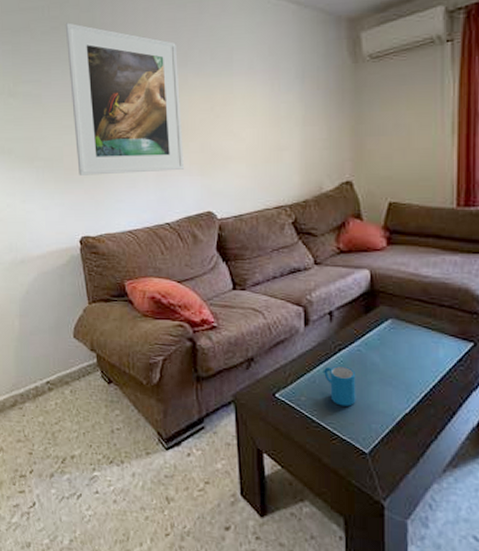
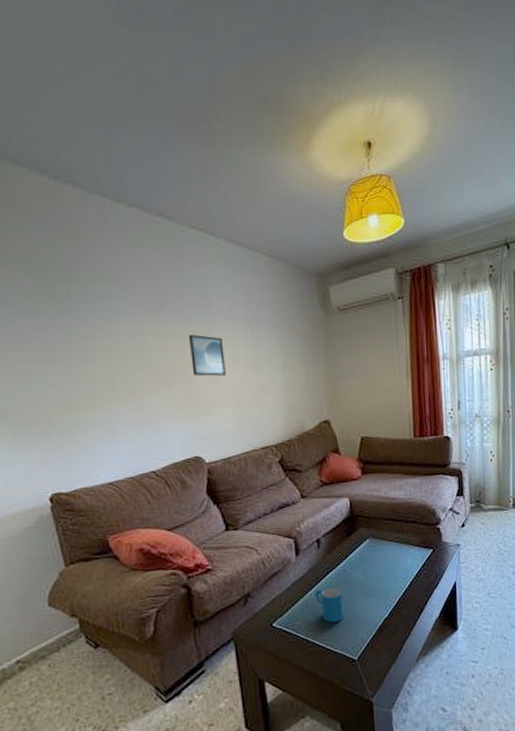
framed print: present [65,22,184,176] -> none [15,257,167,427]
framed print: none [208,88,242,131] -> present [188,334,226,376]

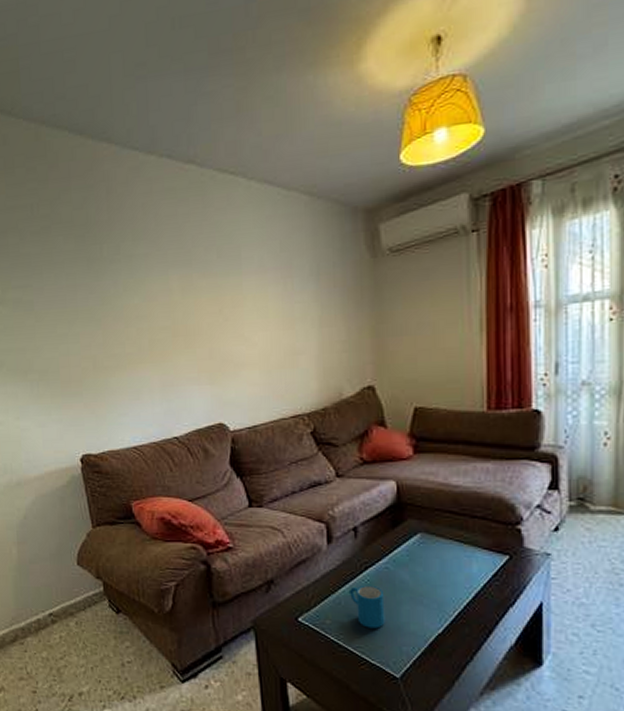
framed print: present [188,334,226,376] -> none [215,289,254,336]

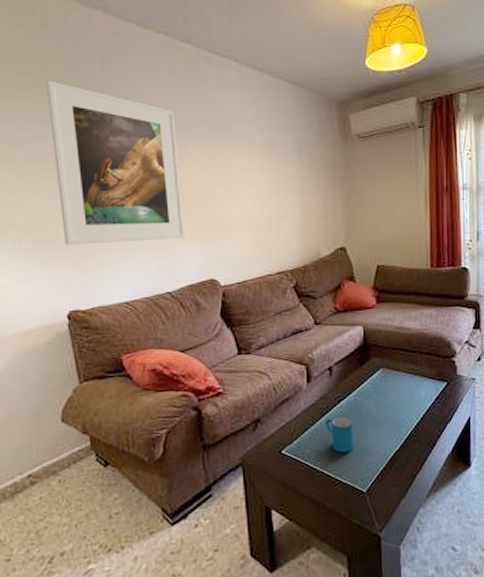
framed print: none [57,221,192,388] -> present [45,80,185,245]

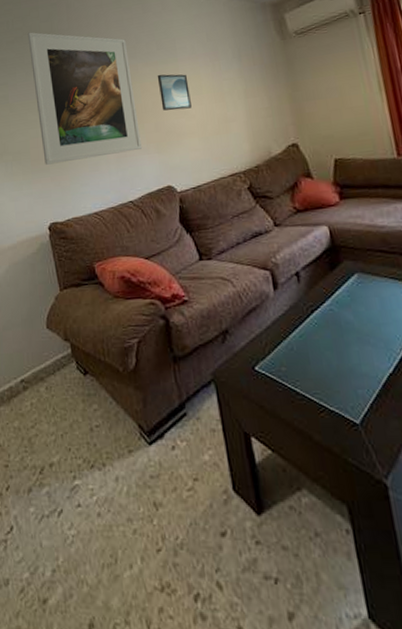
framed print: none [208,158,244,200] -> present [157,74,192,111]
mug: present [324,415,355,453] -> none [299,328,338,373]

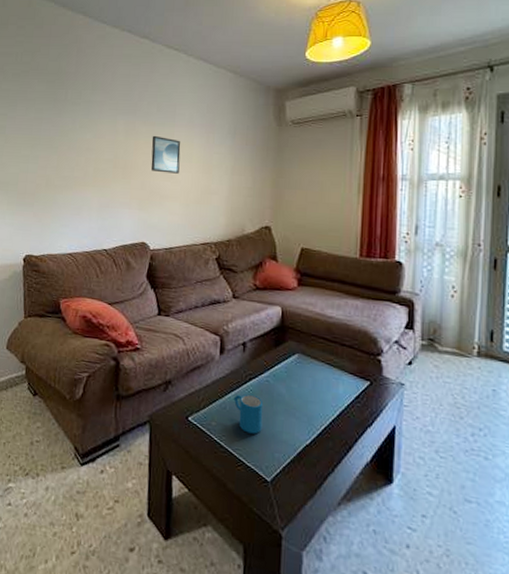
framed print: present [27,32,142,165] -> none [30,68,129,204]
mug: none [299,328,338,373] -> present [233,393,264,434]

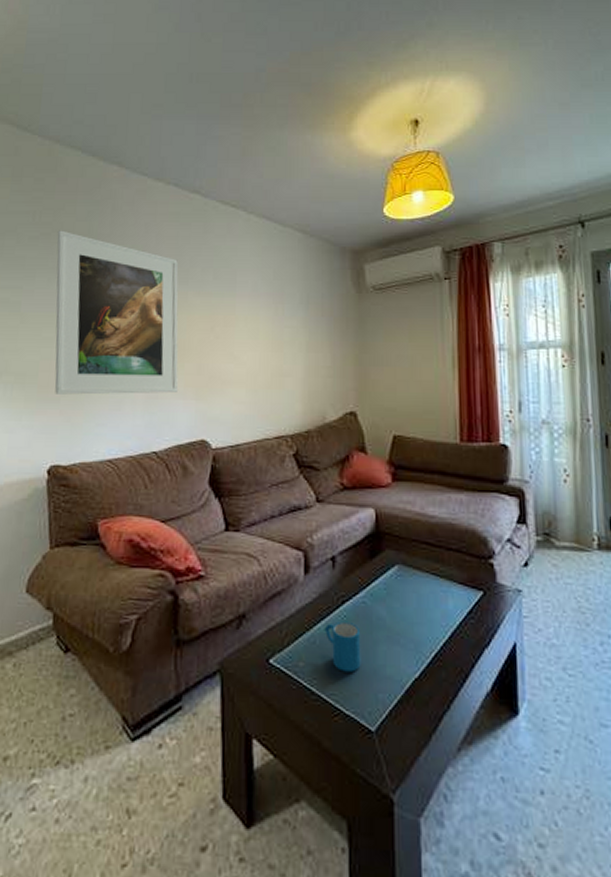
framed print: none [30,68,129,204] -> present [54,230,179,395]
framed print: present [151,135,181,174] -> none [208,308,245,353]

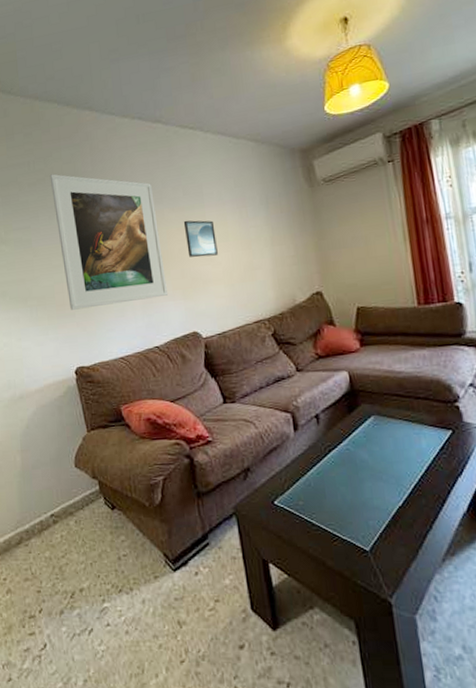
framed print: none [208,308,245,353] -> present [183,220,218,257]
mug: present [324,621,361,672] -> none [316,466,352,506]

